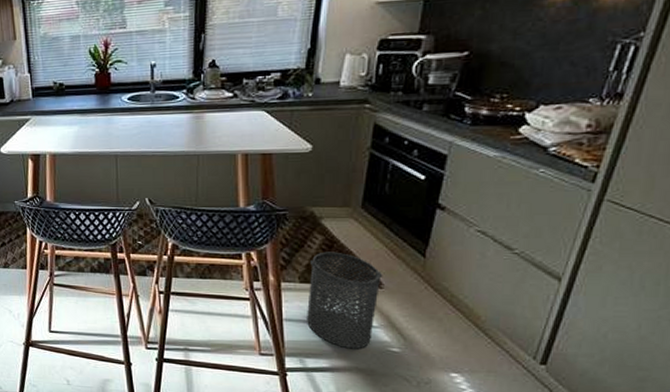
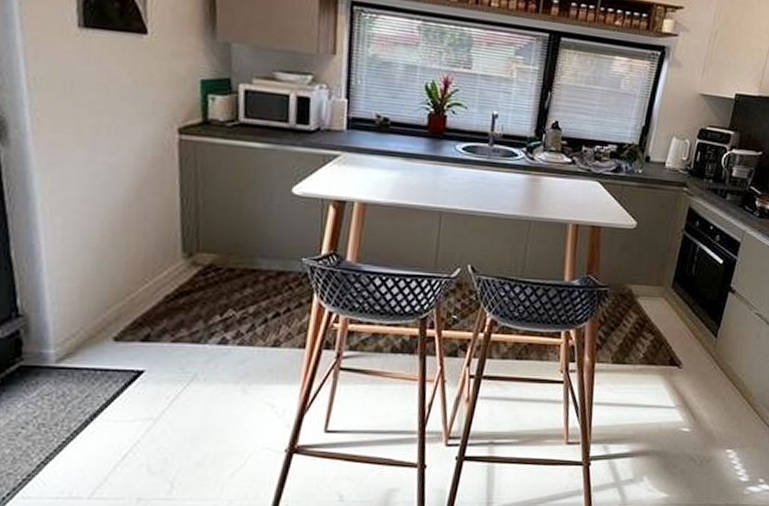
trash can: present [307,251,383,349] -> none [614,331,683,432]

